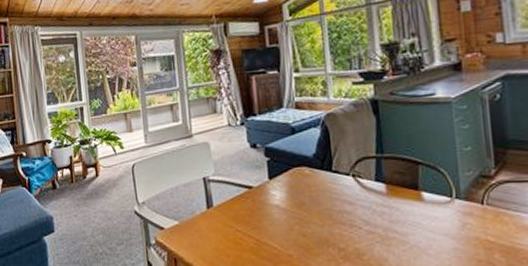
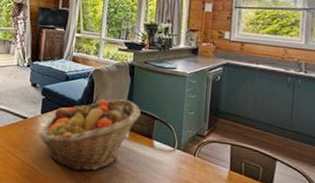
fruit basket: none [270,145,399,244] -> present [38,99,142,172]

